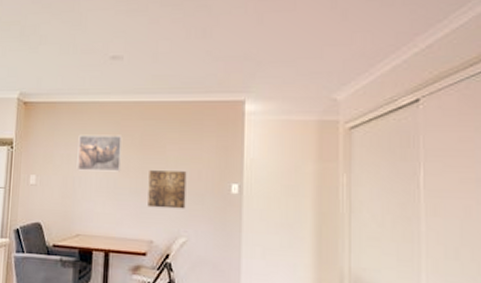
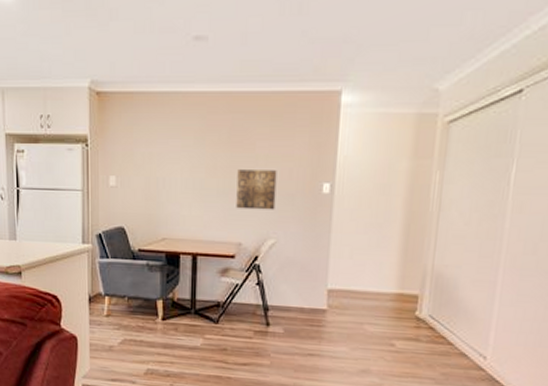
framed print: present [76,135,123,172] -> none [160,130,209,172]

